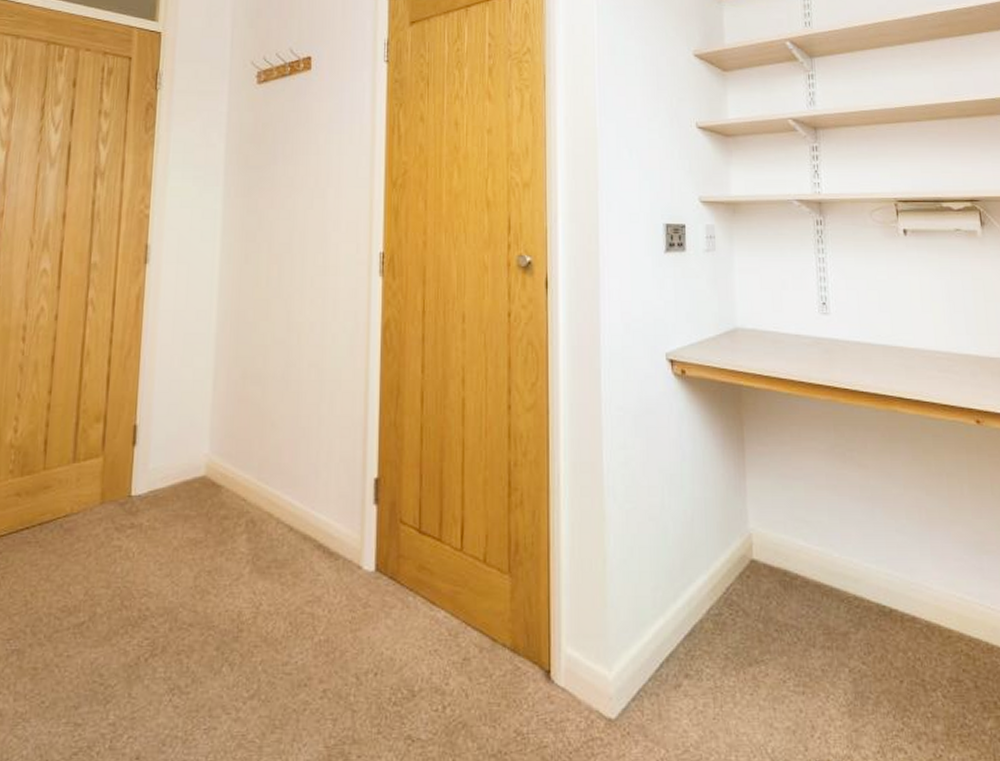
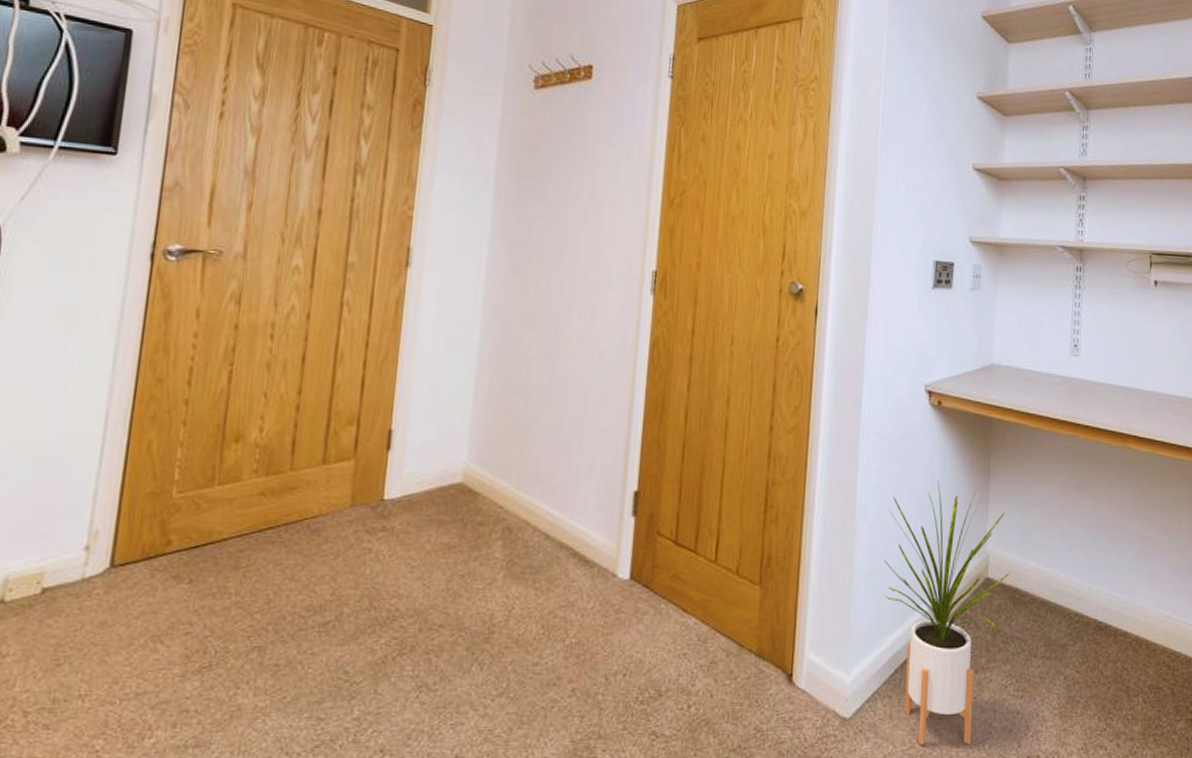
house plant: none [638,455,777,749] -> present [883,481,1010,745]

